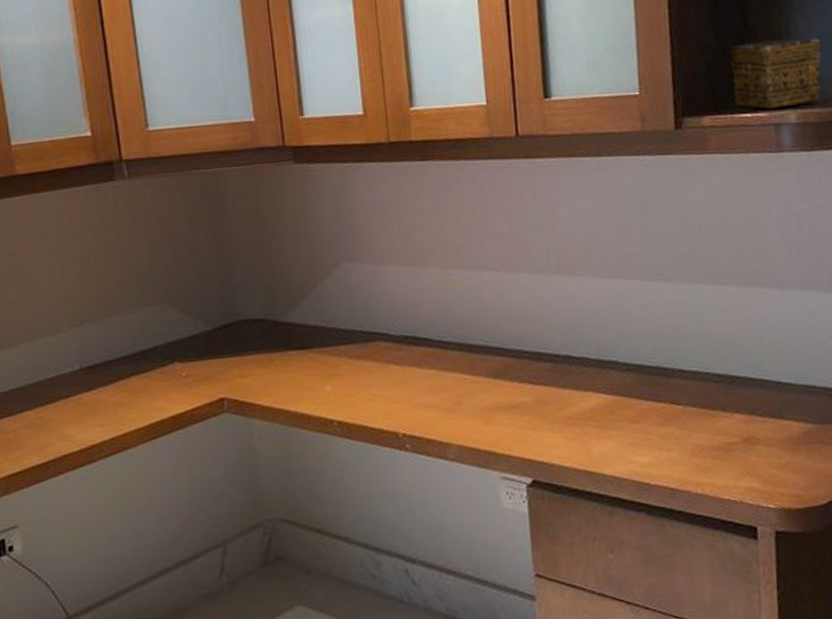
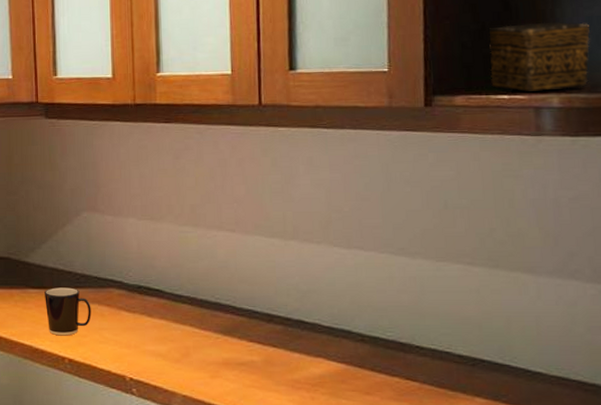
mug: none [307,345,359,398] -> present [45,287,91,336]

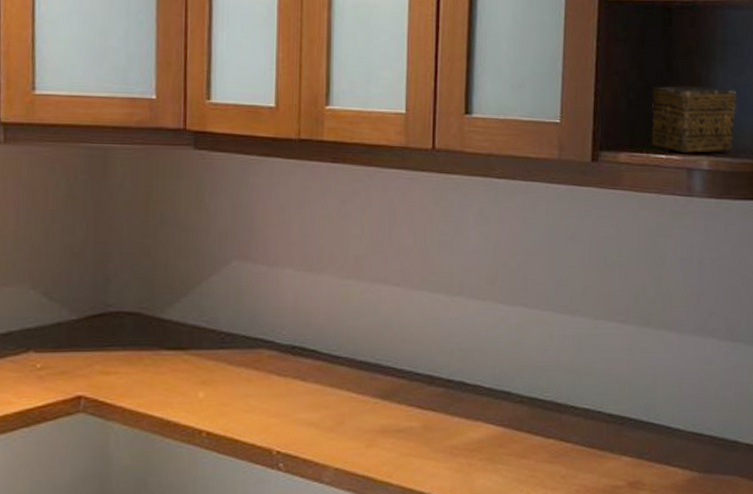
mug: present [45,287,91,336] -> none [181,348,237,405]

